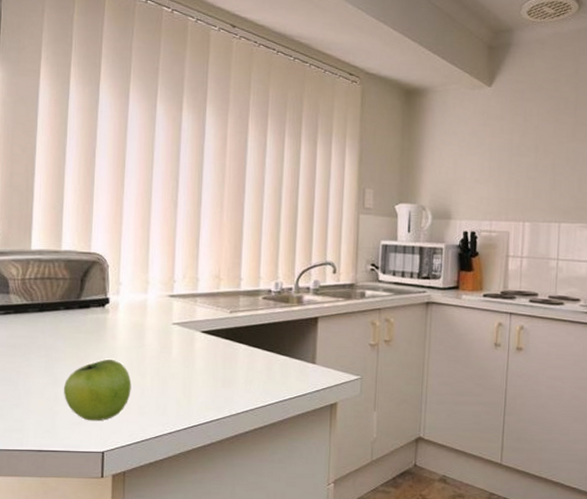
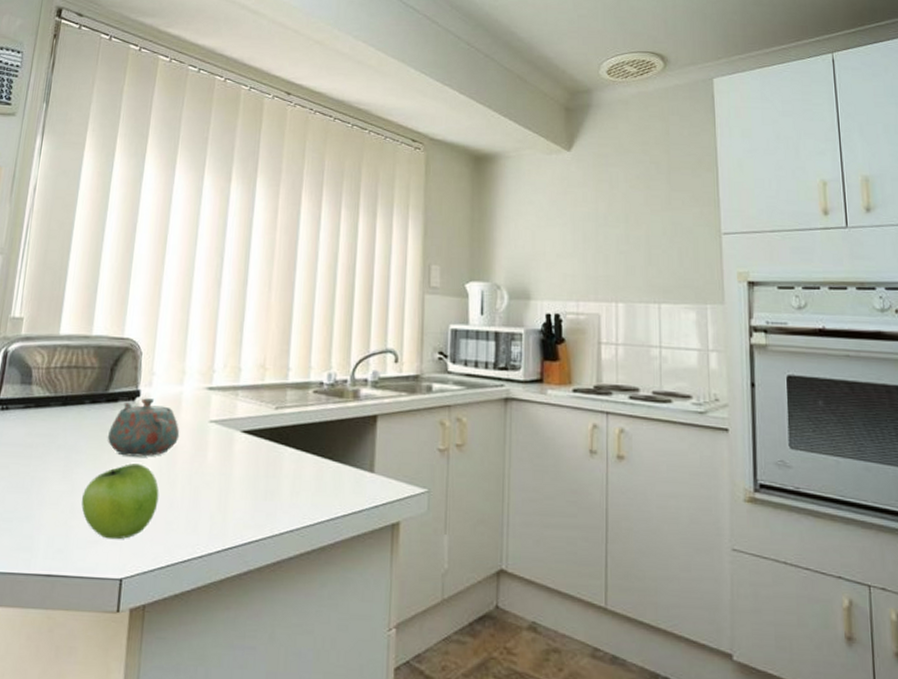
teapot: none [82,305,147,354] -> present [107,398,180,457]

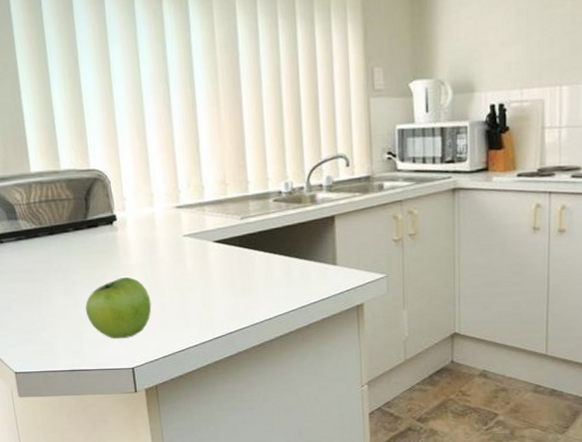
teapot: present [107,398,180,457] -> none [95,221,159,272]

